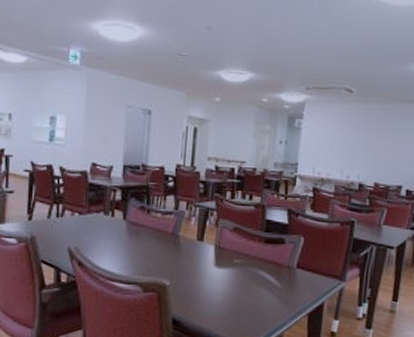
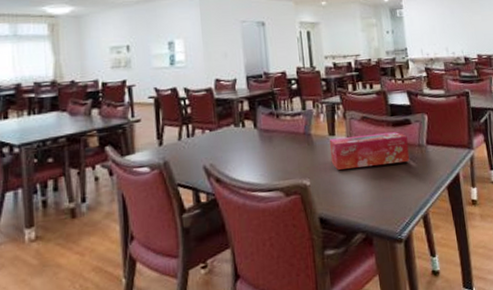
tissue box: none [194,243,278,282] -> present [329,131,410,170]

